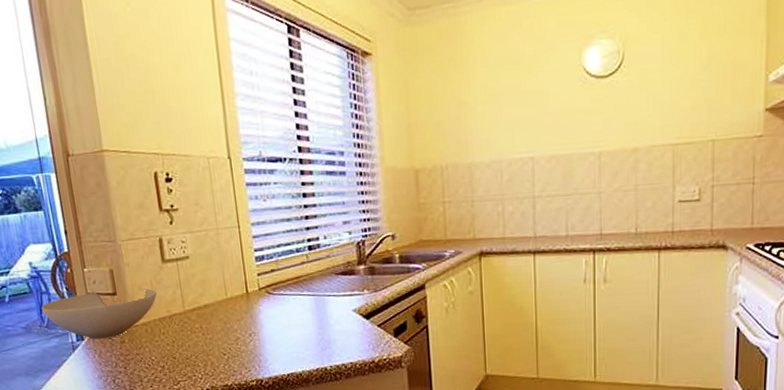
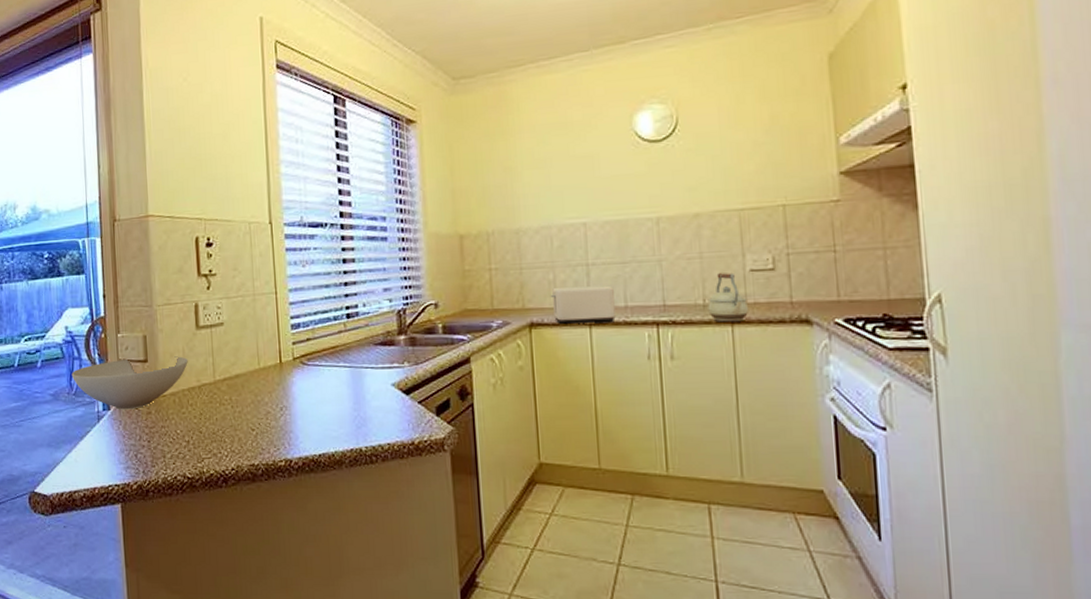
toaster: none [499,216,557,252] -> present [550,285,616,324]
kettle: none [639,203,675,249] -> present [707,273,750,322]

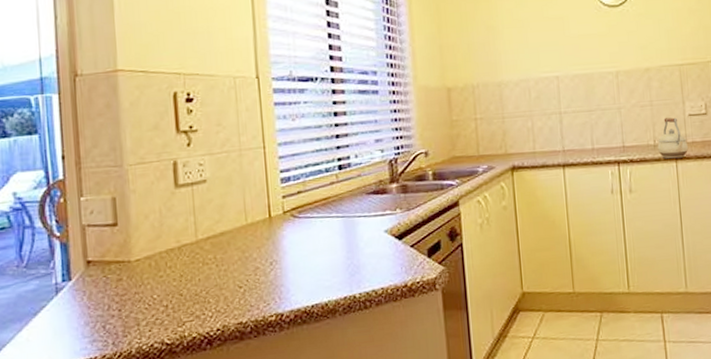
bowl: present [71,356,188,410] -> none [21,217,166,280]
toaster: present [550,285,616,324] -> none [529,131,585,166]

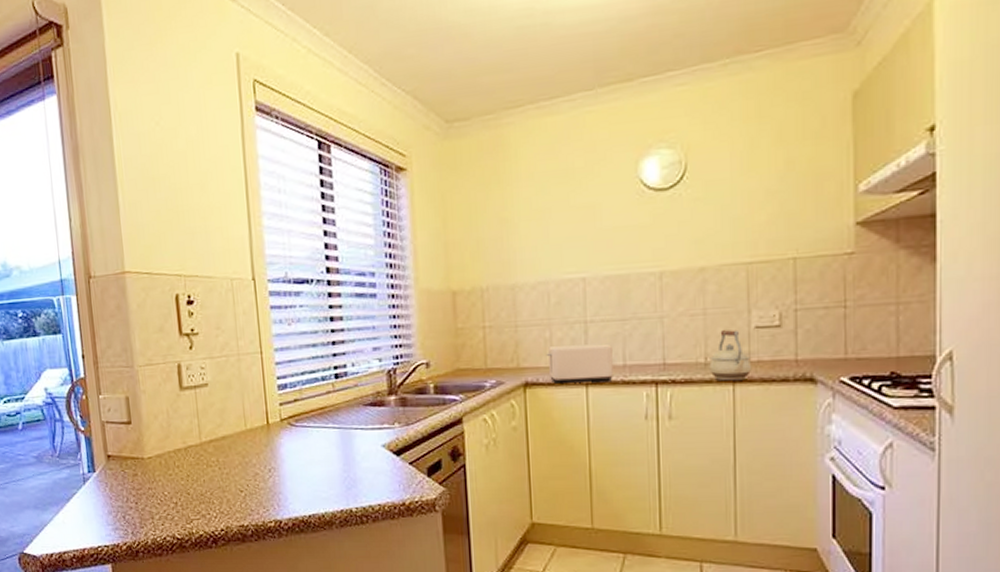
toaster: none [529,131,585,166] -> present [546,343,613,383]

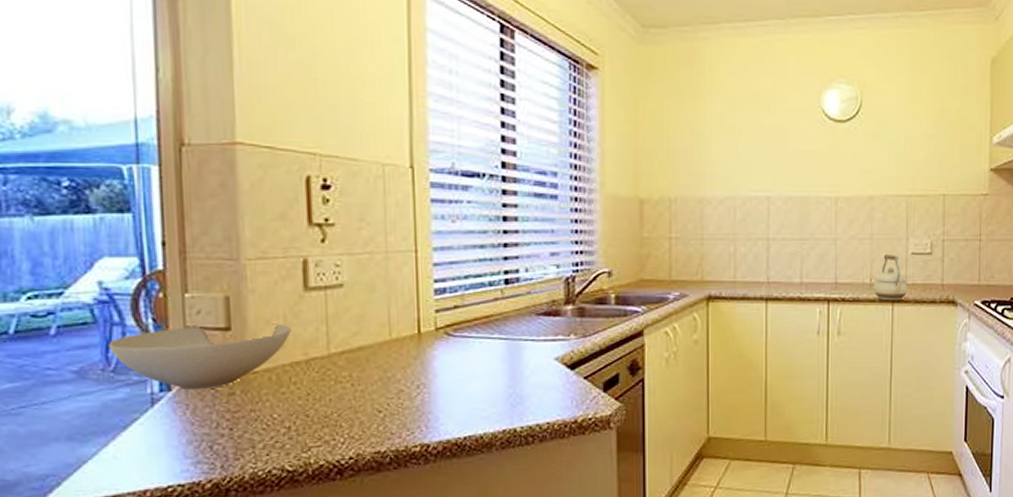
bowl: none [54,418,173,472] -> present [108,323,291,391]
toaster: present [546,343,613,383] -> none [729,260,791,298]

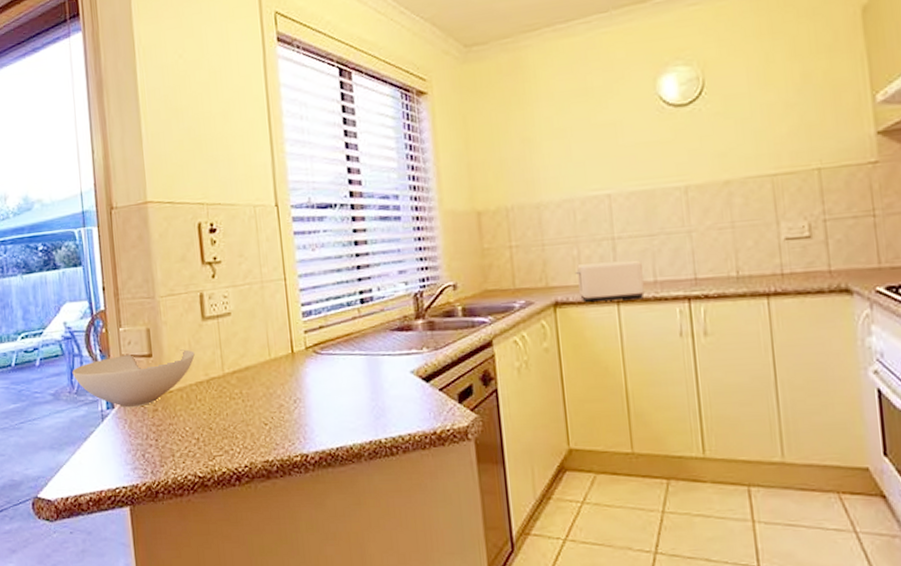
toaster: none [729,260,791,298] -> present [574,260,645,302]
kettle: present [873,255,908,301] -> none [741,242,786,295]

